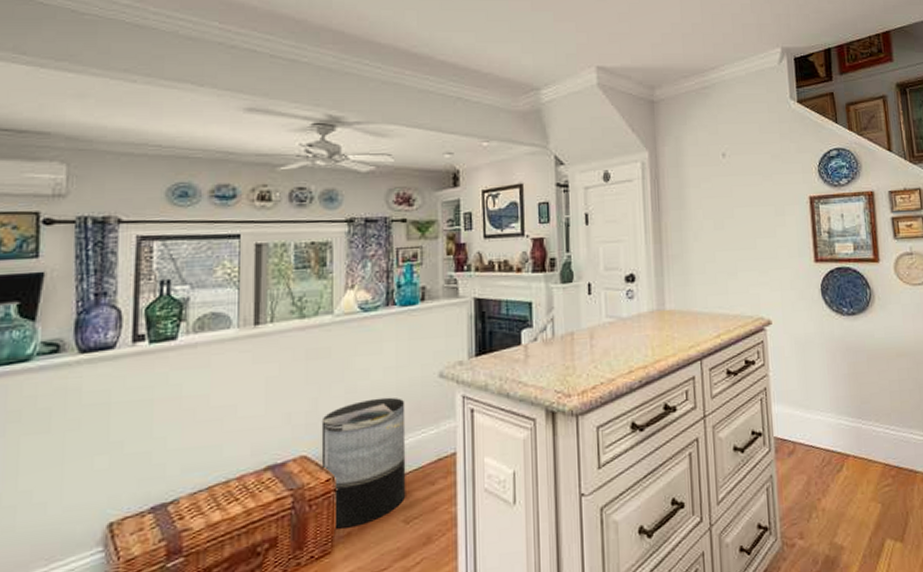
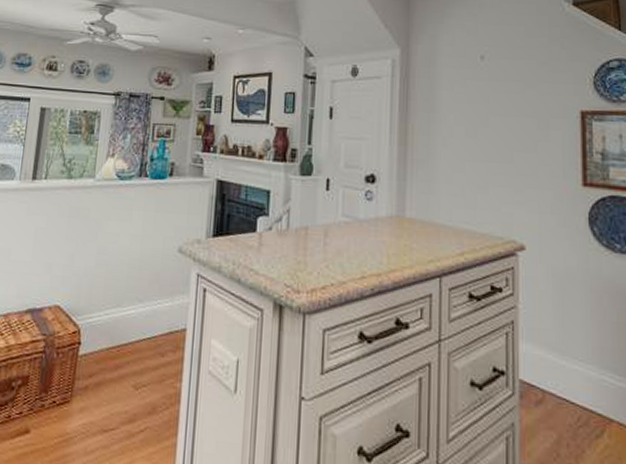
trash can: present [321,397,406,529] -> none [70,262,146,382]

